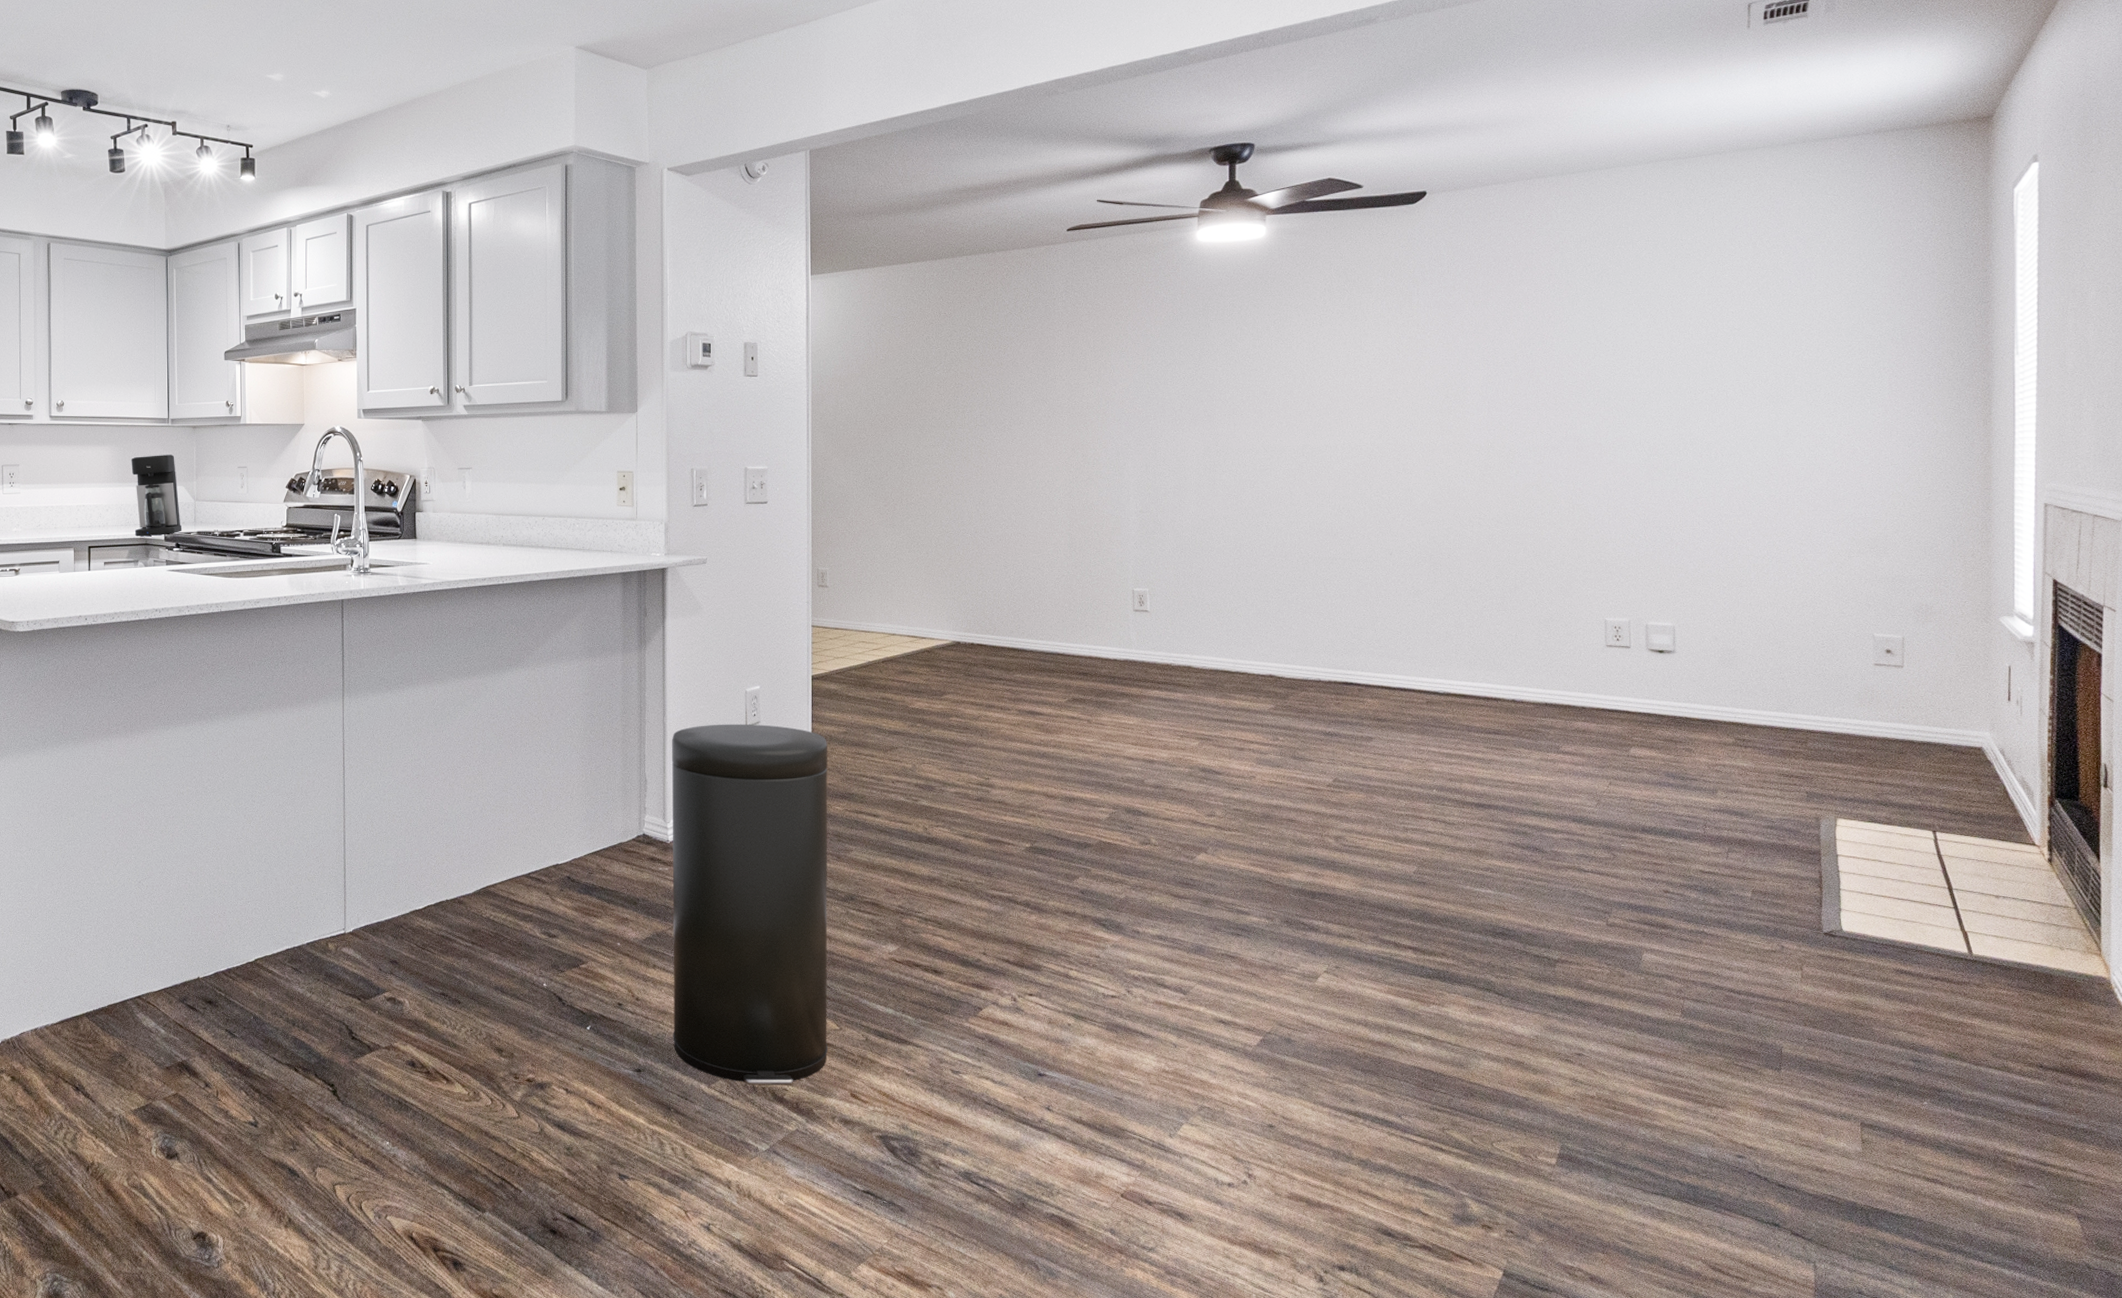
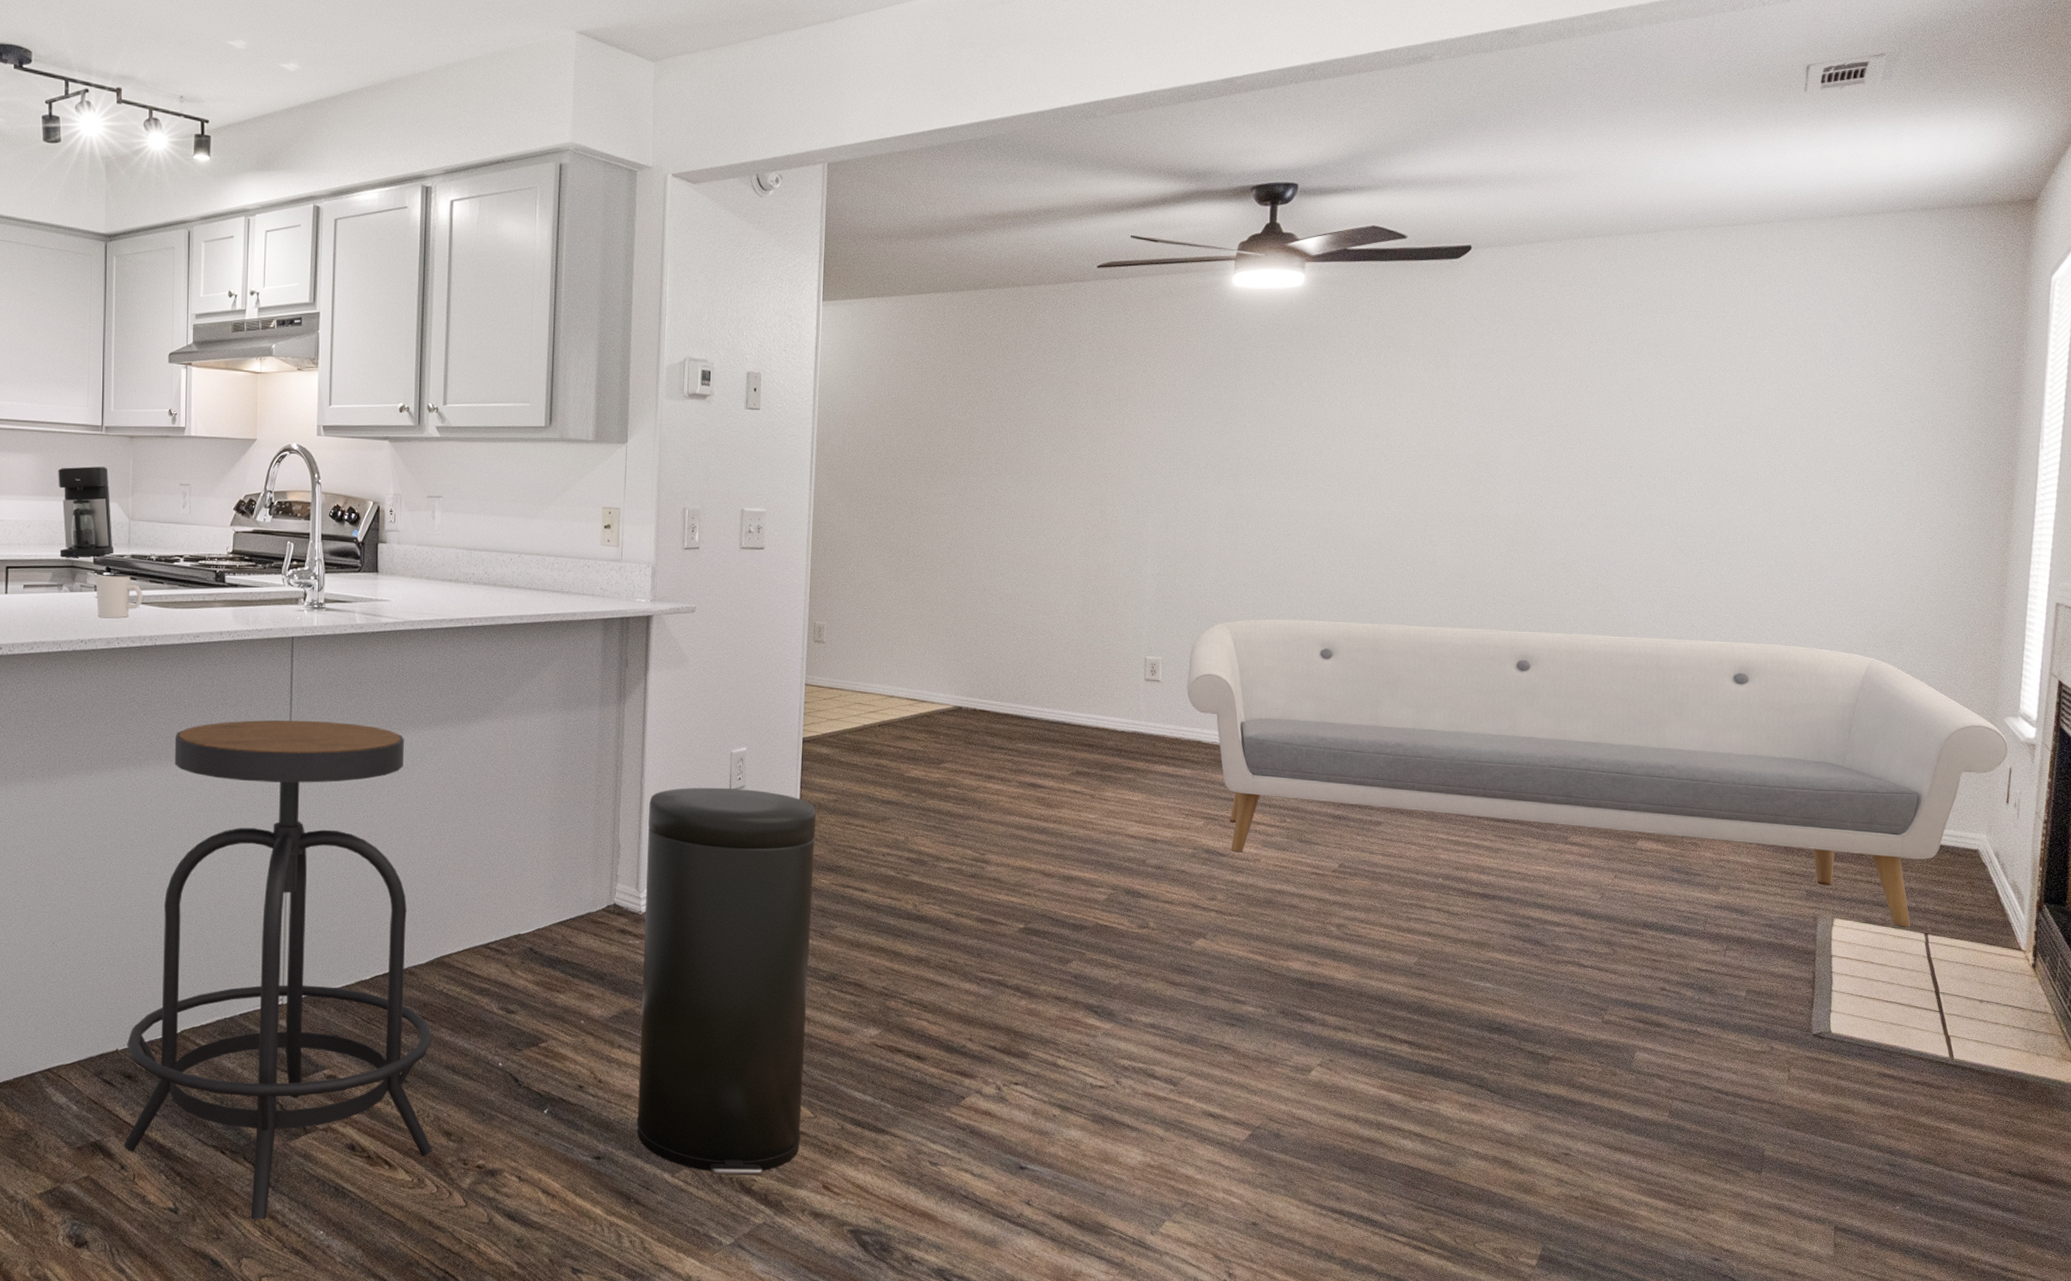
mug: none [167,550,209,589] -> present [96,575,143,619]
bar stool: none [207,674,486,1132] -> present [124,719,433,1220]
sofa: none [1175,548,2006,825] -> present [1187,619,2009,927]

